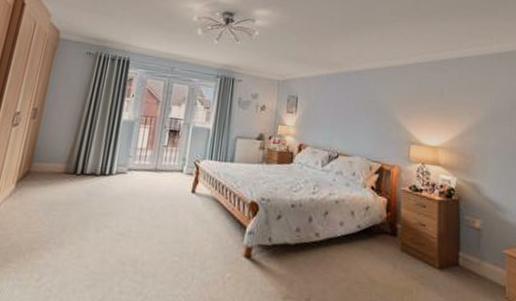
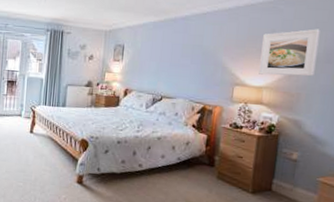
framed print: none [433,90,485,138] -> present [259,29,320,77]

